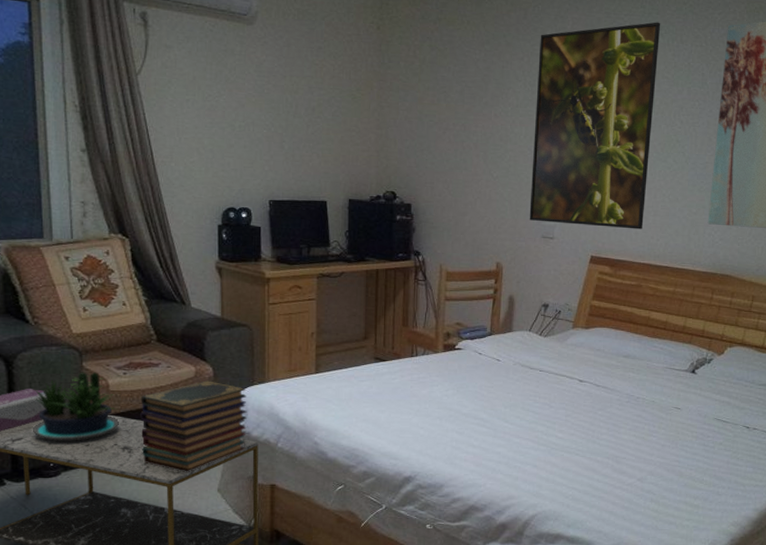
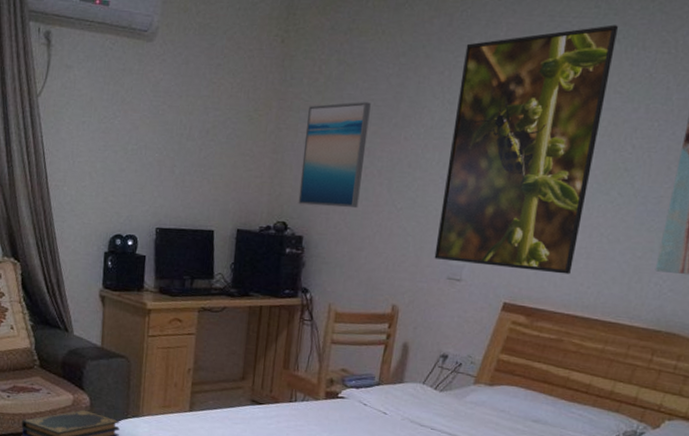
wall art: none [404,83,463,178] -> present [298,102,371,209]

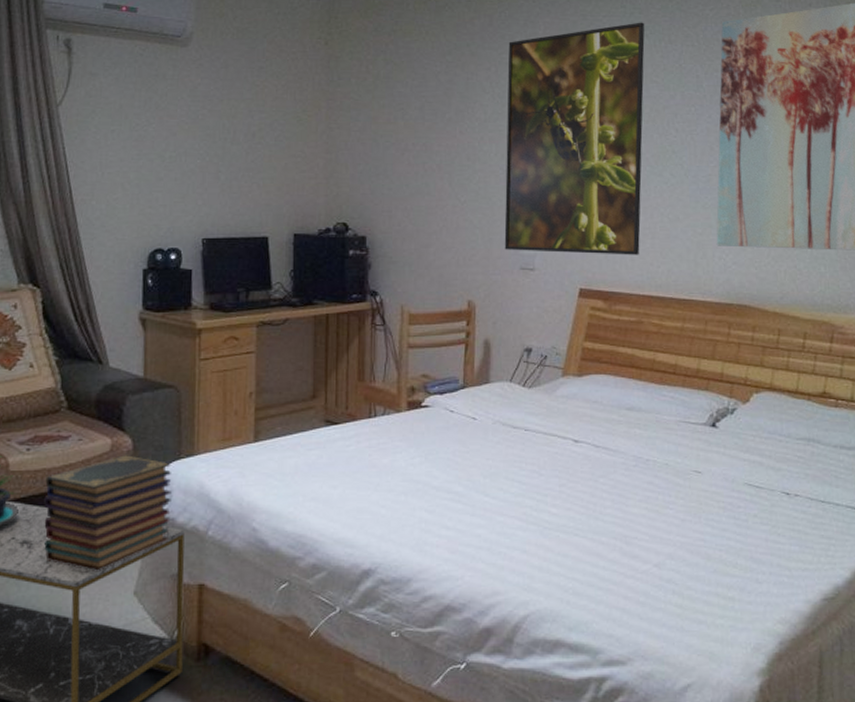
wall art: present [298,102,371,209] -> none [357,99,422,204]

